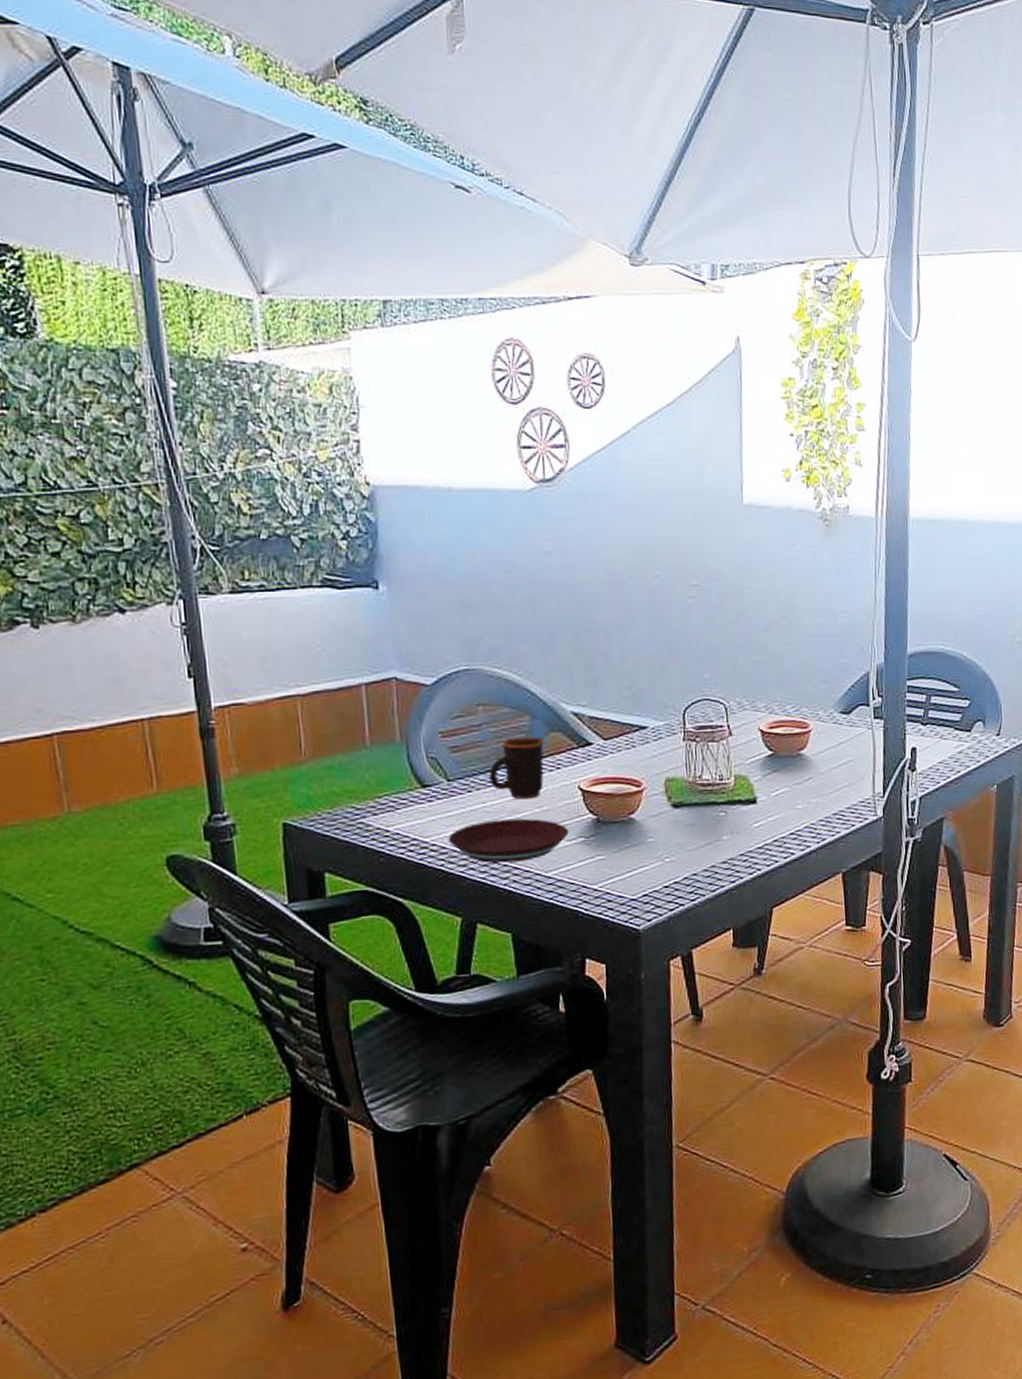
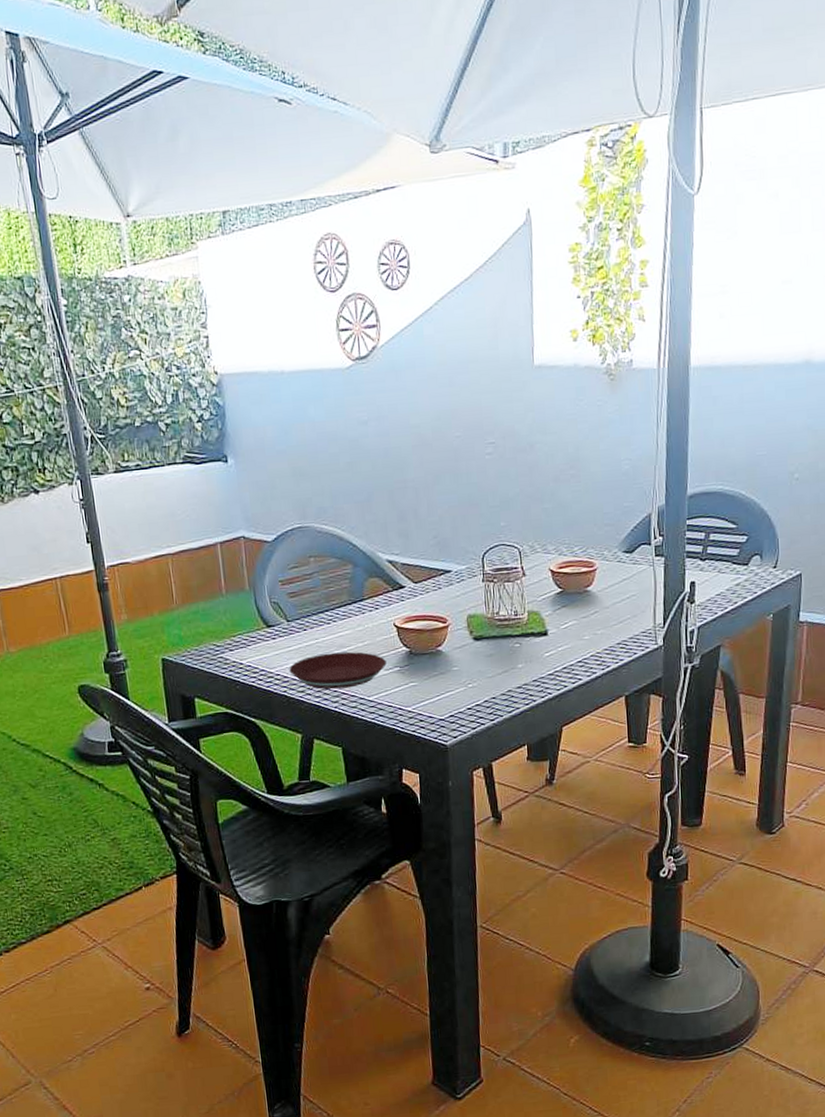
mug: present [489,737,544,800] -> none [320,582,365,636]

